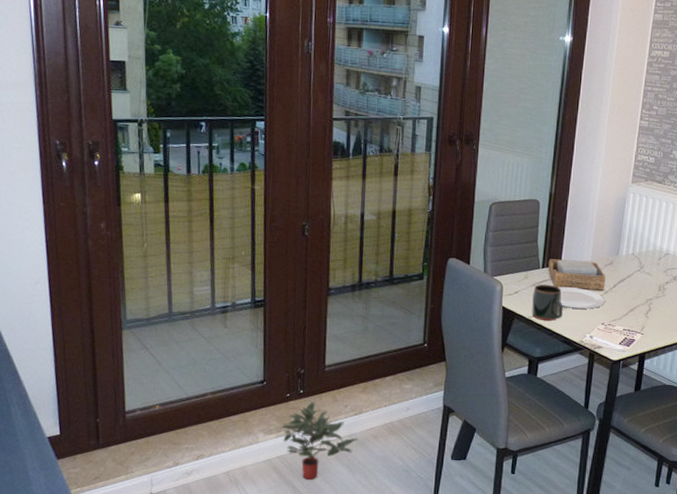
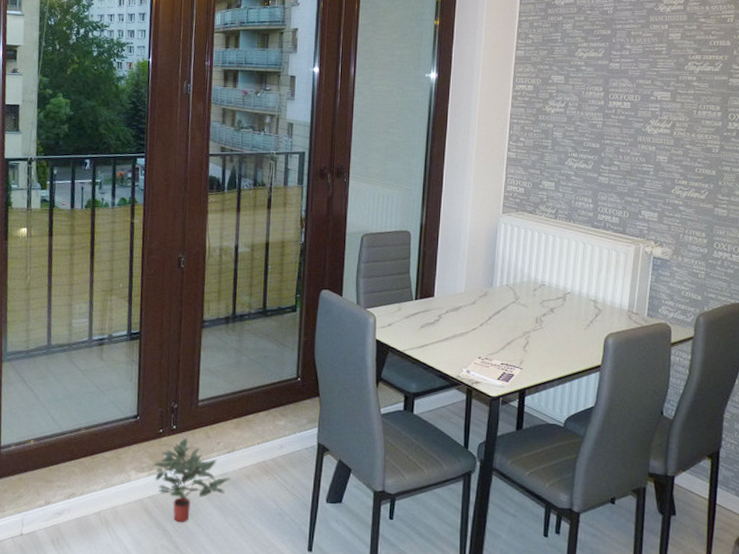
mug: present [532,284,563,321] -> none [406,316,438,354]
napkin holder: present [548,259,606,290] -> none [421,290,481,323]
plate: present [558,287,605,309] -> none [432,319,481,342]

